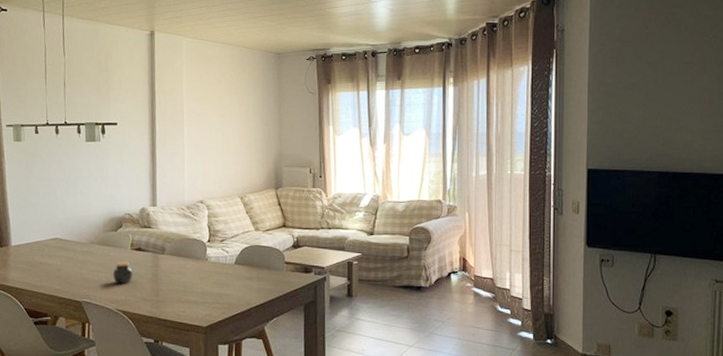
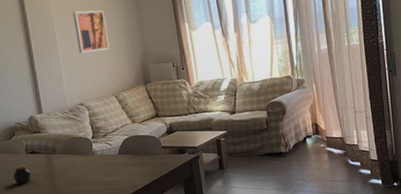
wall art: none [206,97,242,146] -> present [72,10,110,54]

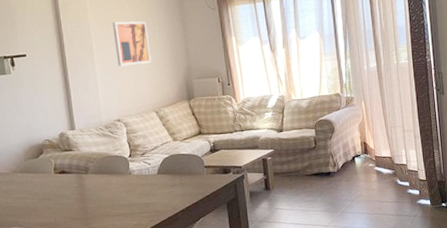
jar: present [13,164,32,185] -> none [38,185,60,209]

